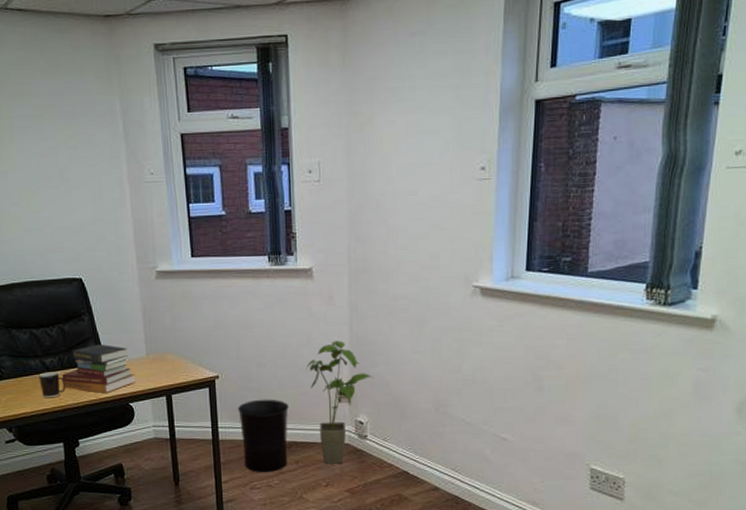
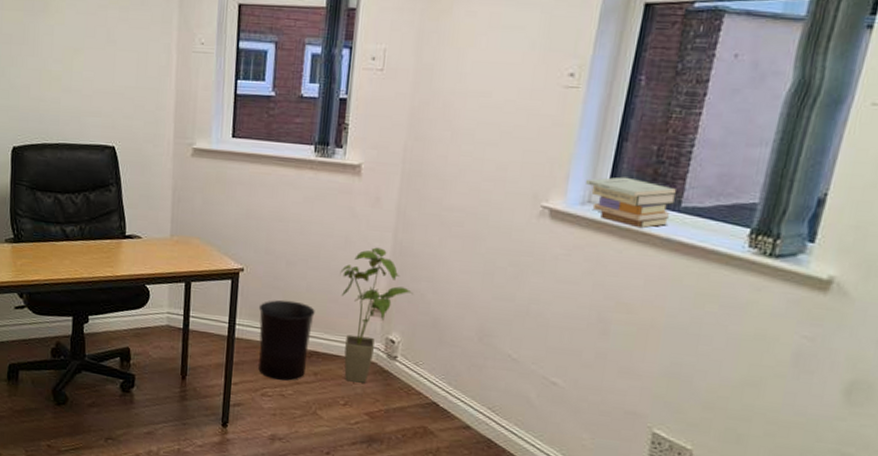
mug: present [38,372,66,398] -> none [57,240,83,269]
books: present [62,344,136,394] -> none [81,217,156,272]
books: none [507,252,583,295] -> present [586,176,677,229]

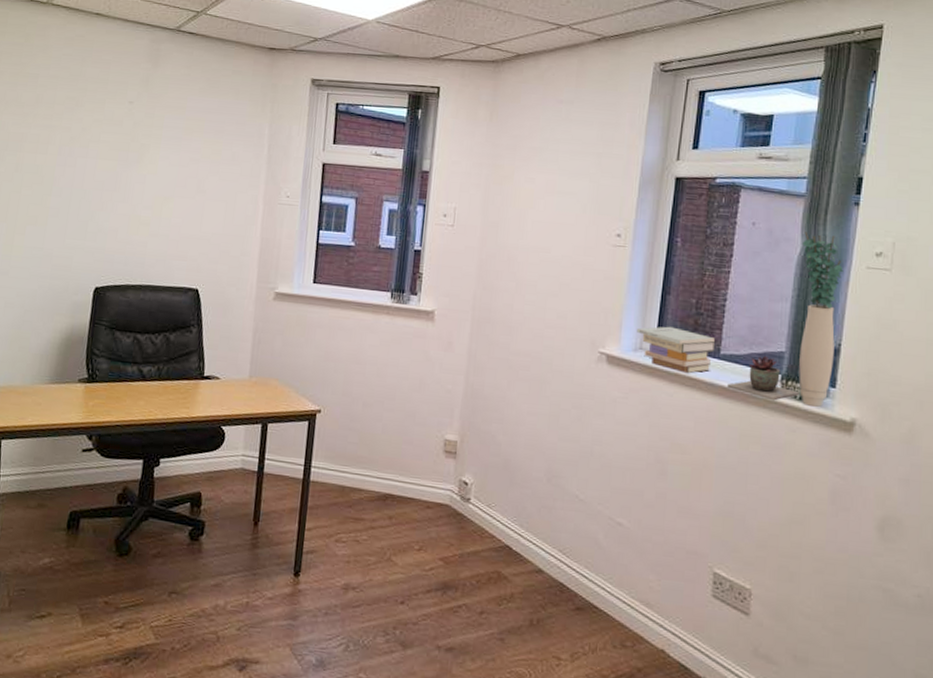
waste bin: present [258,299,315,381] -> none [333,441,390,525]
house plant: present [340,247,413,383] -> none [415,389,485,527]
succulent plant: none [686,208,770,257] -> present [727,356,799,401]
vase: none [770,63,842,265] -> present [799,231,843,408]

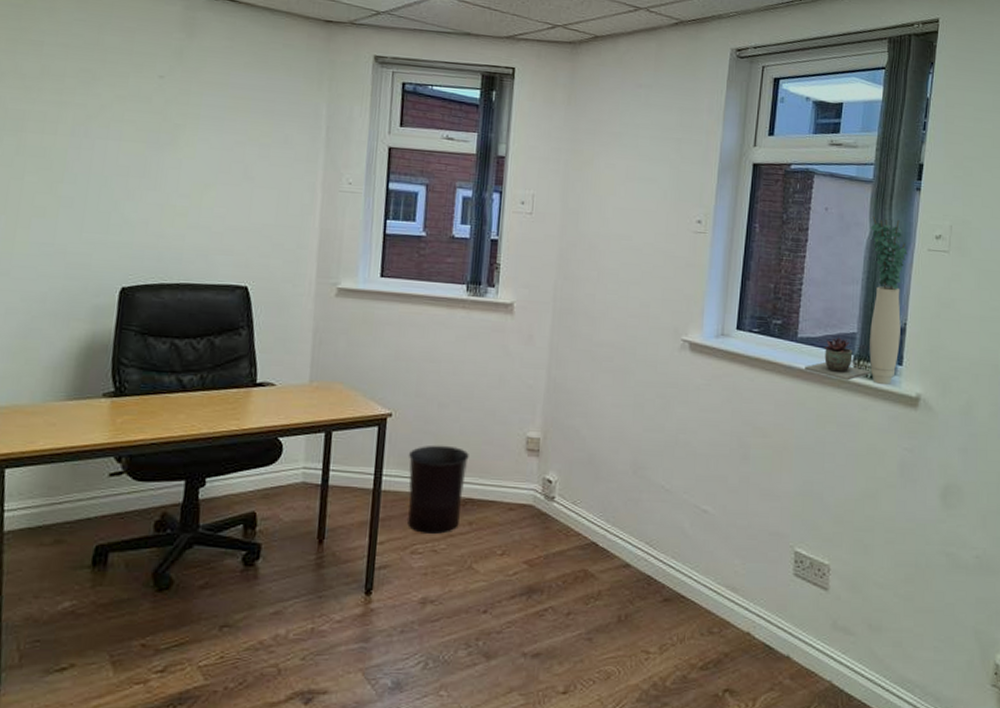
waste bin: none [333,441,390,525] -> present [408,445,469,534]
books: present [637,326,716,374] -> none [718,311,793,358]

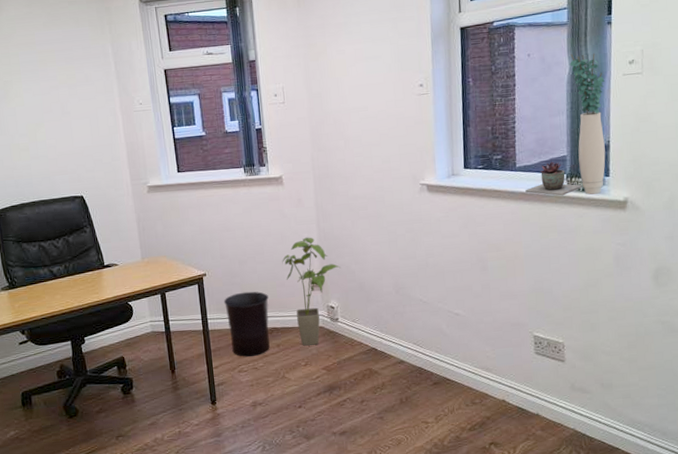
house plant: none [494,385,568,529] -> present [282,237,340,346]

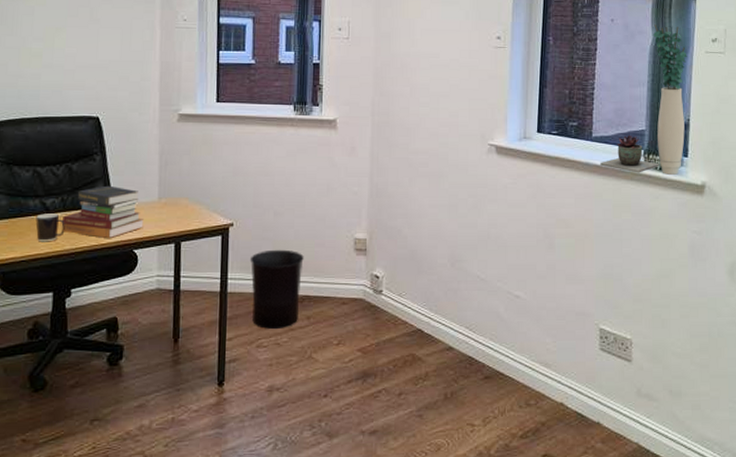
mug: none [47,278,72,303] -> present [35,213,65,242]
books: none [68,251,133,295] -> present [62,185,144,239]
house plant: present [282,237,340,346] -> none [325,192,391,321]

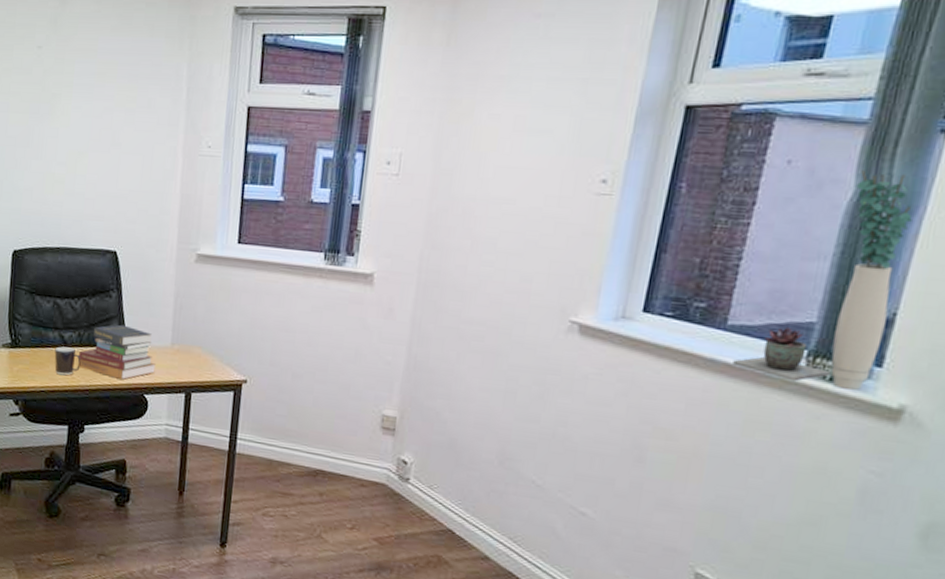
waste bin: present [249,249,304,329] -> none [260,414,322,500]

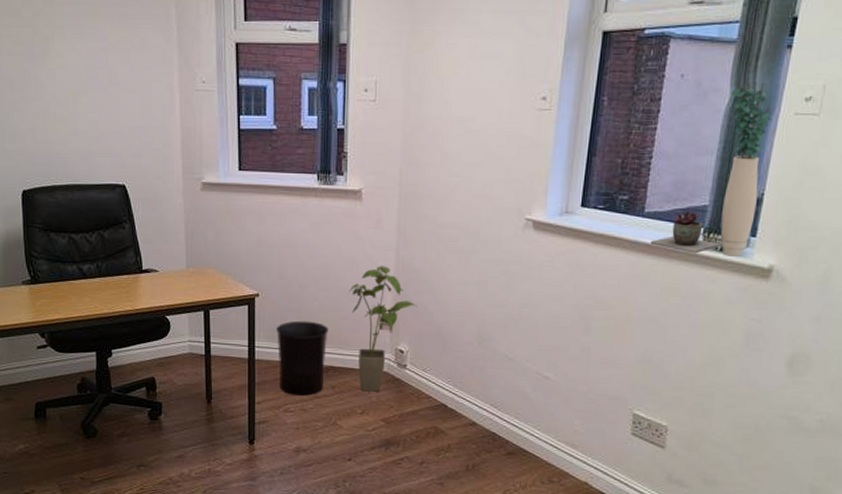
mug: present [54,346,81,376] -> none [75,278,102,306]
books: present [79,324,156,380] -> none [99,253,174,305]
waste bin: none [260,414,322,500] -> present [275,320,329,396]
house plant: none [349,361,428,506] -> present [349,266,417,392]

